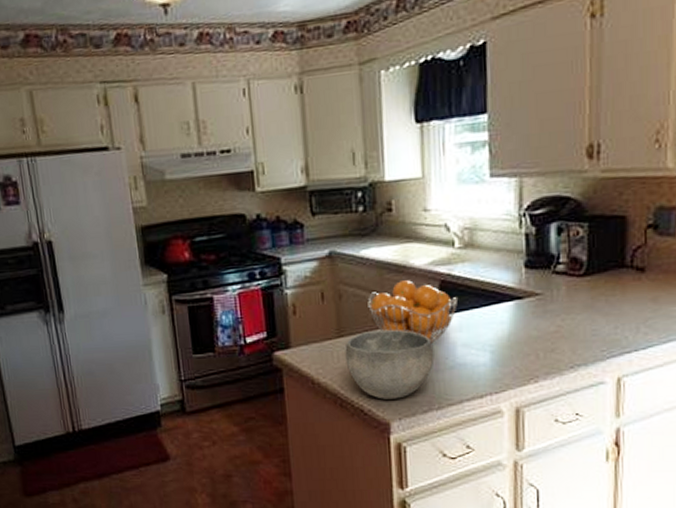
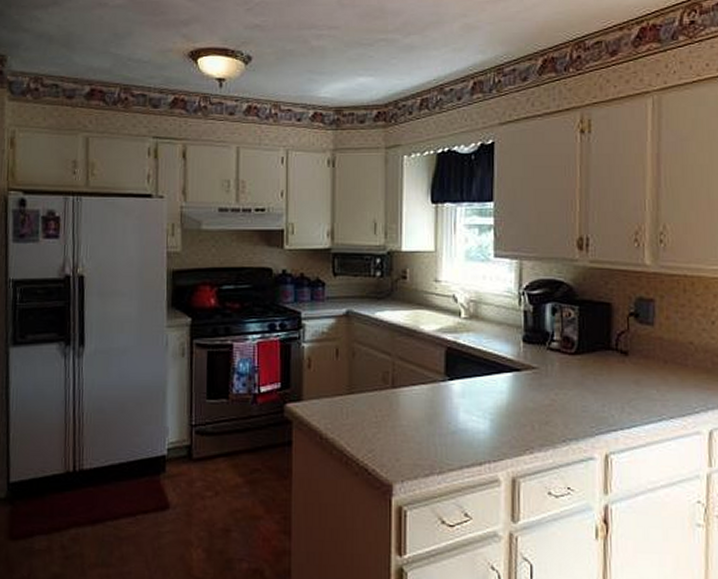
bowl: present [345,329,434,400] -> none [354,389,438,460]
fruit basket: present [367,280,459,345] -> none [379,344,463,409]

